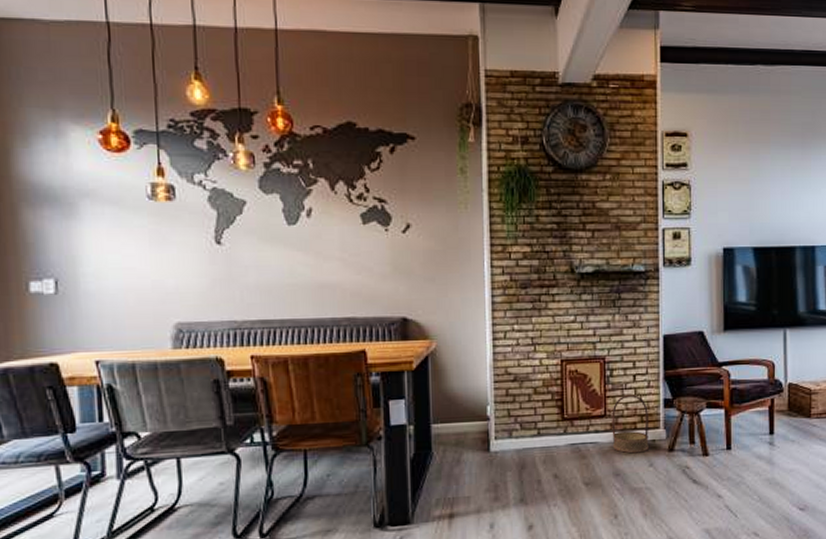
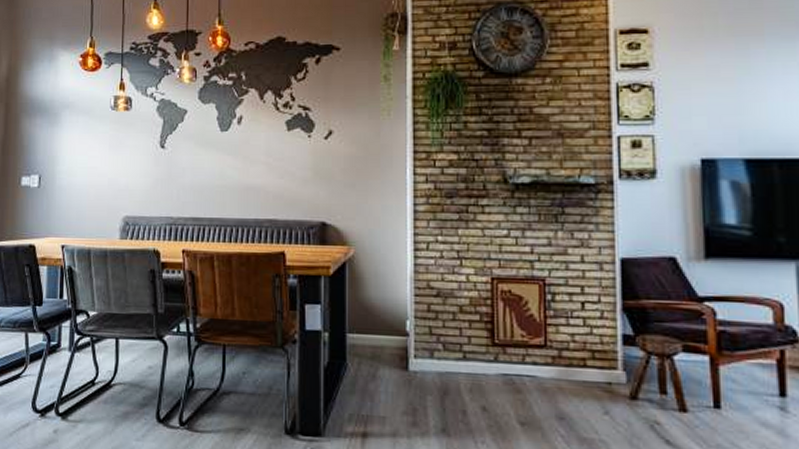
basket: present [611,395,649,454] -> none [554,325,603,396]

